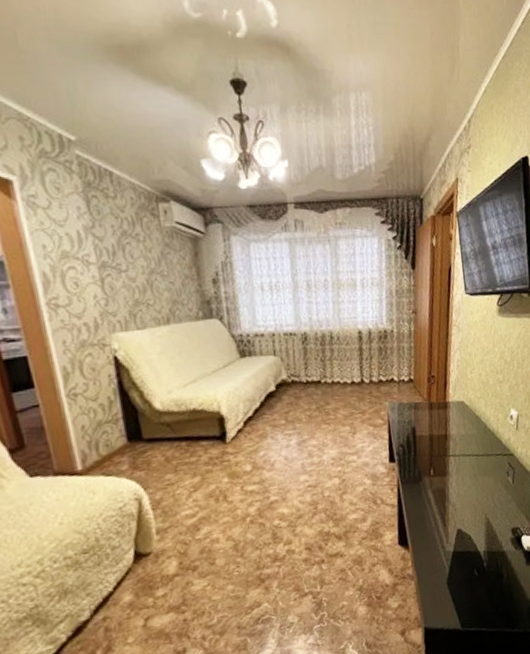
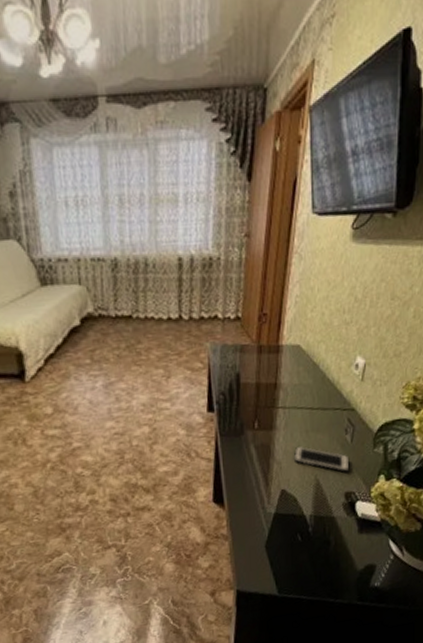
cell phone: none [465,489,514,510] -> present [293,446,350,472]

